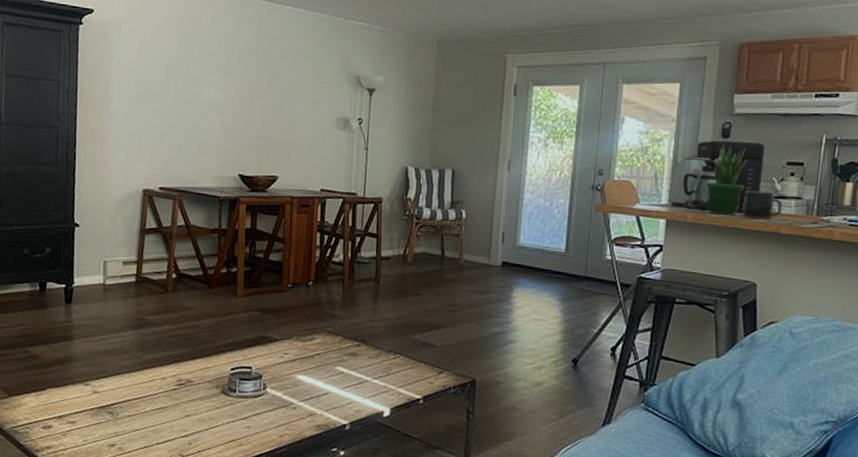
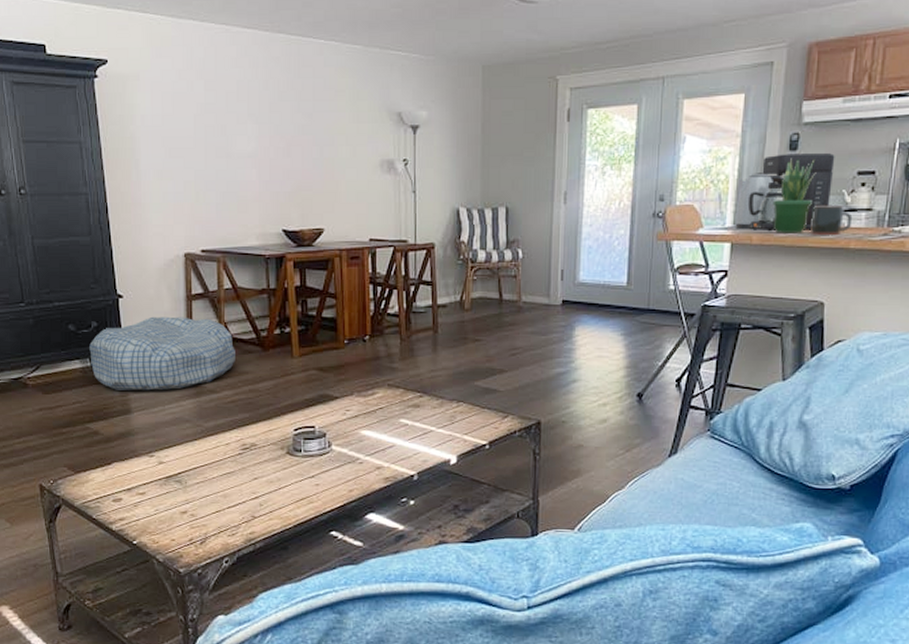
dog bed: none [39,246,182,320] -> present [89,316,235,391]

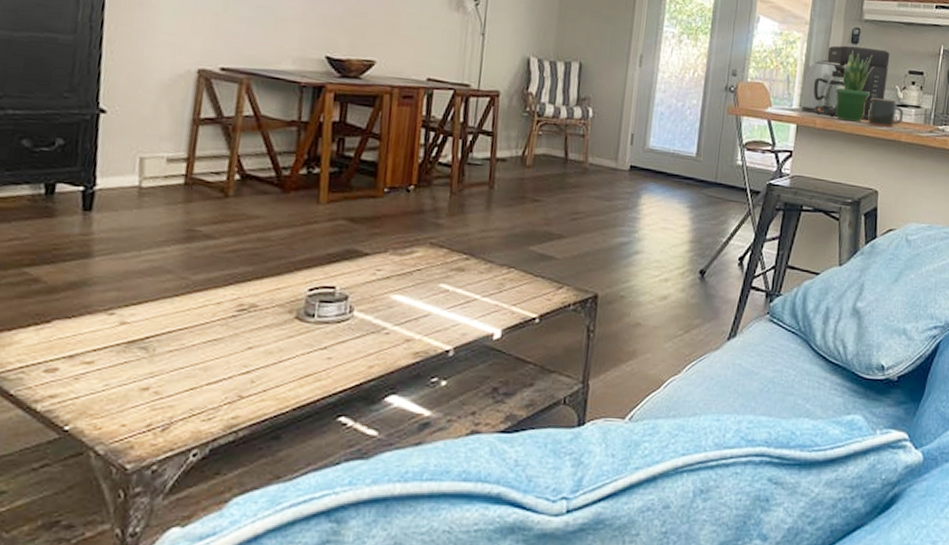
dog bed: present [89,316,235,391] -> none [45,139,247,232]

